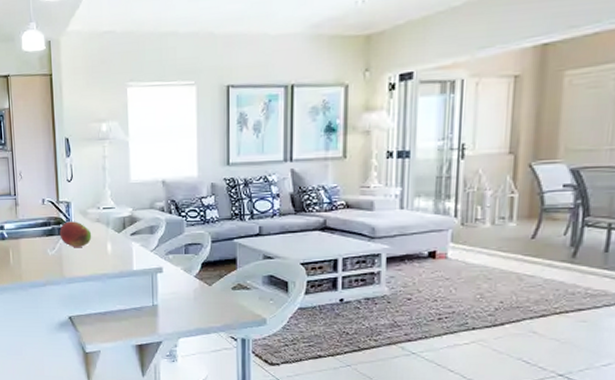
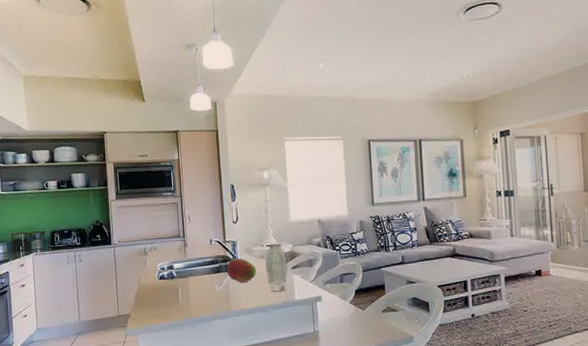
vase: none [102,206,126,260] -> present [265,243,288,292]

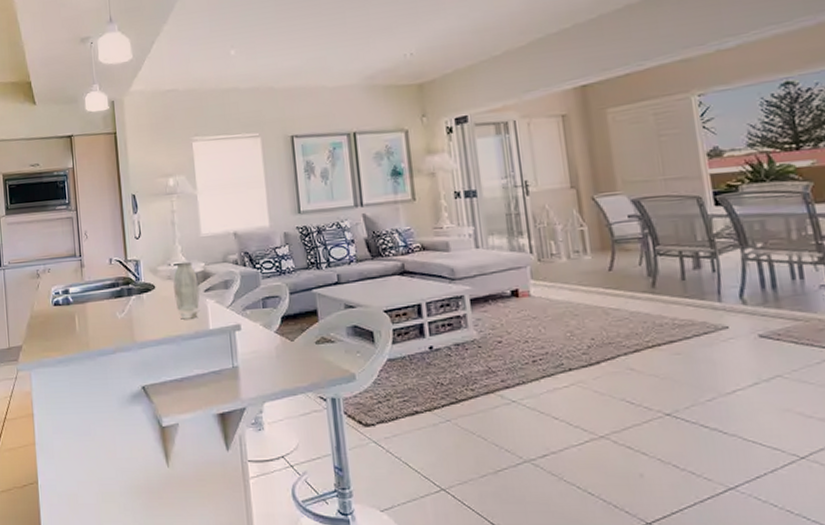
fruit: present [226,258,257,283] -> none [128,280,164,309]

